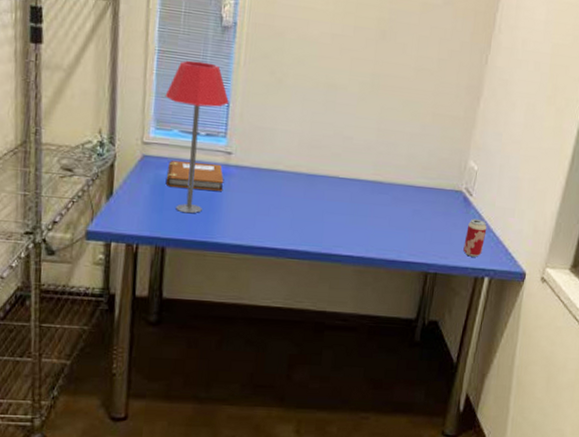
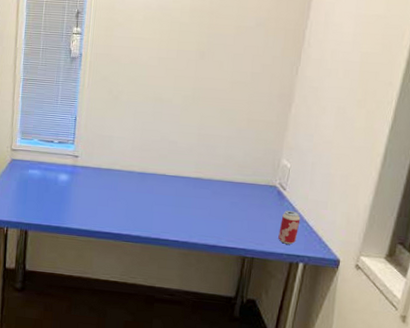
table lamp: present [165,60,229,214] -> none [28,85,76,204]
notebook: present [166,160,224,191] -> none [28,163,72,187]

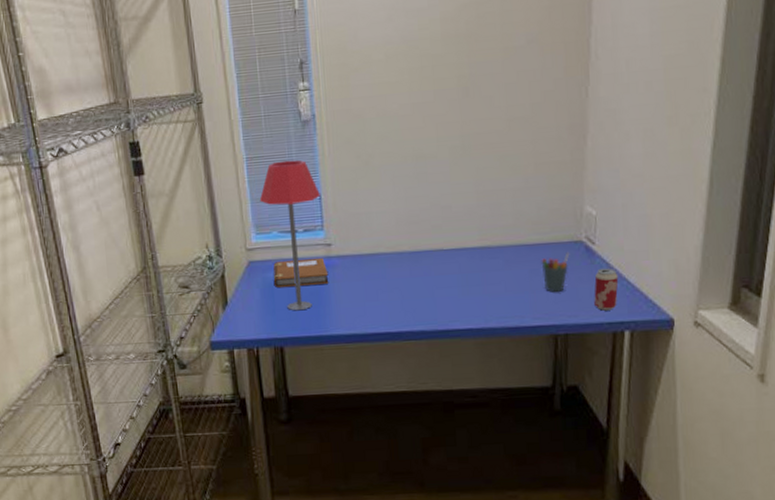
table lamp: none [28,85,76,204] -> present [259,159,320,311]
notebook: none [28,163,72,187] -> present [273,257,329,288]
pen holder: none [240,192,265,224] -> present [541,251,570,293]

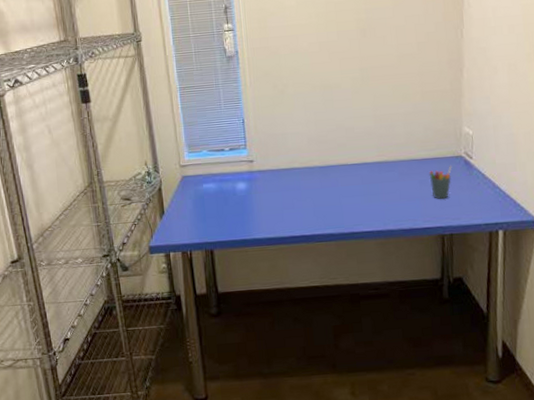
table lamp: present [259,159,320,311] -> none [191,89,243,219]
notebook: present [273,257,329,288] -> none [204,172,252,199]
beverage can: present [594,268,619,311] -> none [473,178,493,214]

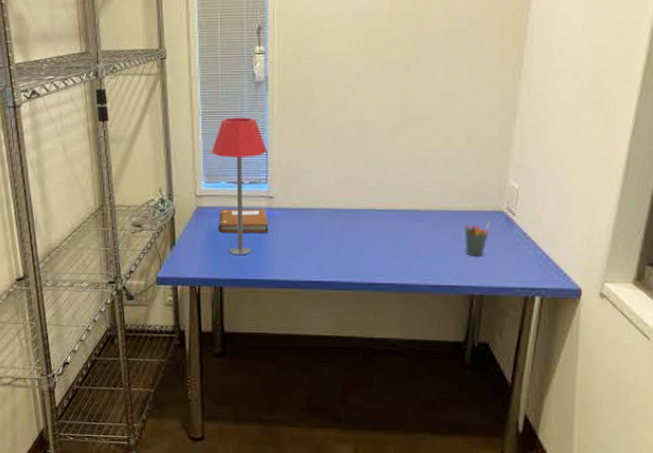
table lamp: none [191,89,243,219] -> present [211,117,267,255]
notebook: none [204,172,252,199] -> present [218,208,269,234]

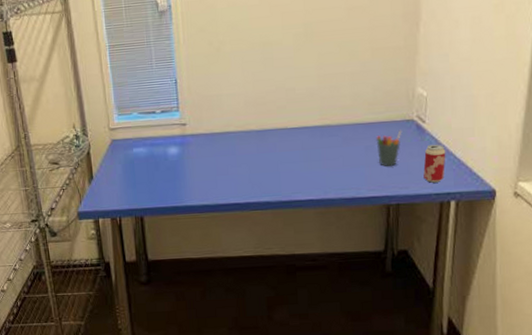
table lamp: present [211,117,267,255] -> none [121,47,176,184]
notebook: present [218,208,269,234] -> none [134,136,184,164]
beverage can: none [510,238,534,277] -> present [423,144,446,183]

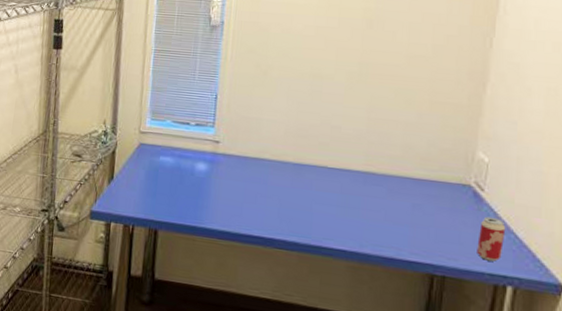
pen holder: present [376,129,402,167] -> none [425,193,457,233]

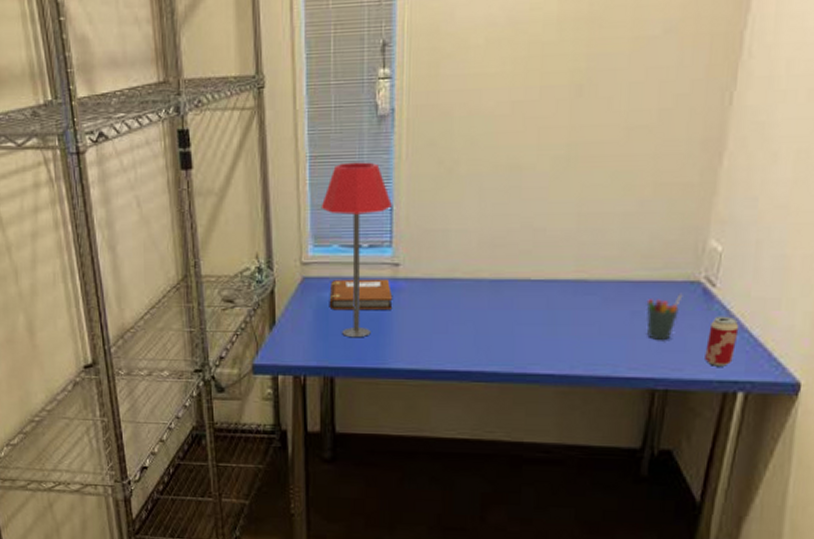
table lamp: none [159,57,217,199] -> present [321,162,392,338]
notebook: none [159,148,212,178] -> present [329,278,393,311]
pen holder: none [425,193,457,233] -> present [646,292,683,341]

